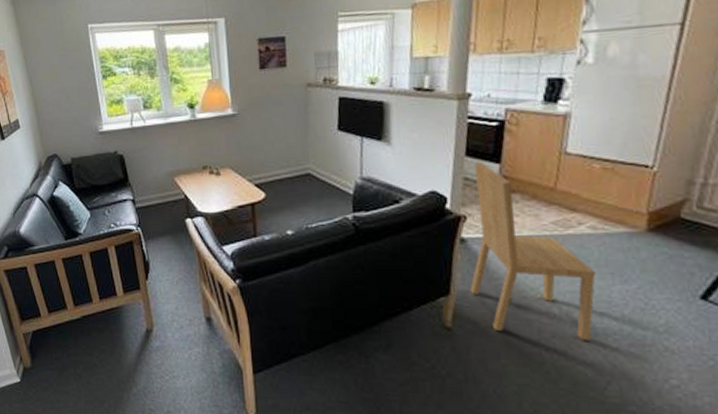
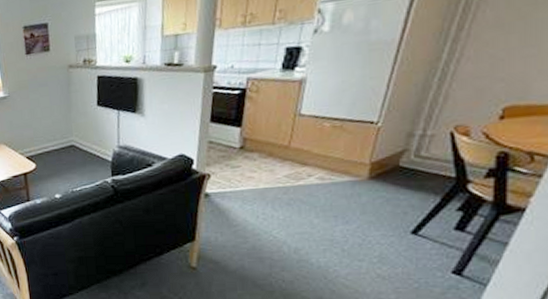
dining chair: present [470,162,596,341] -> none [212,127,321,272]

